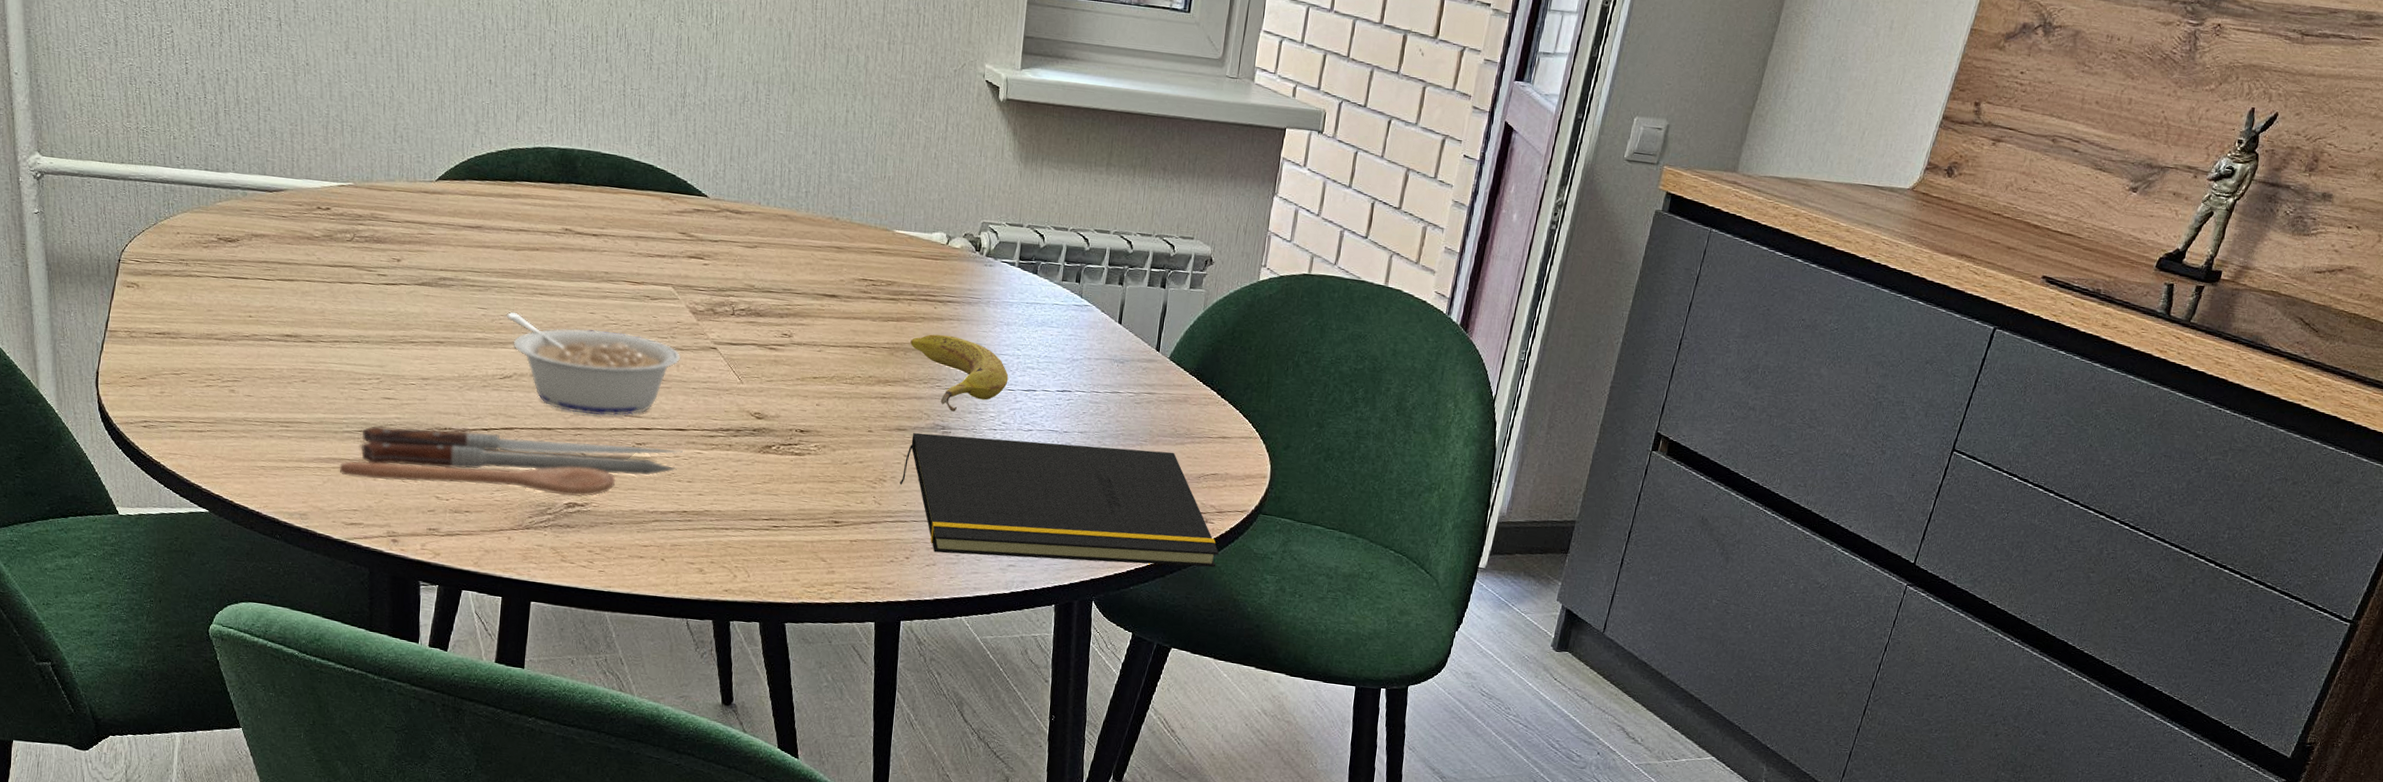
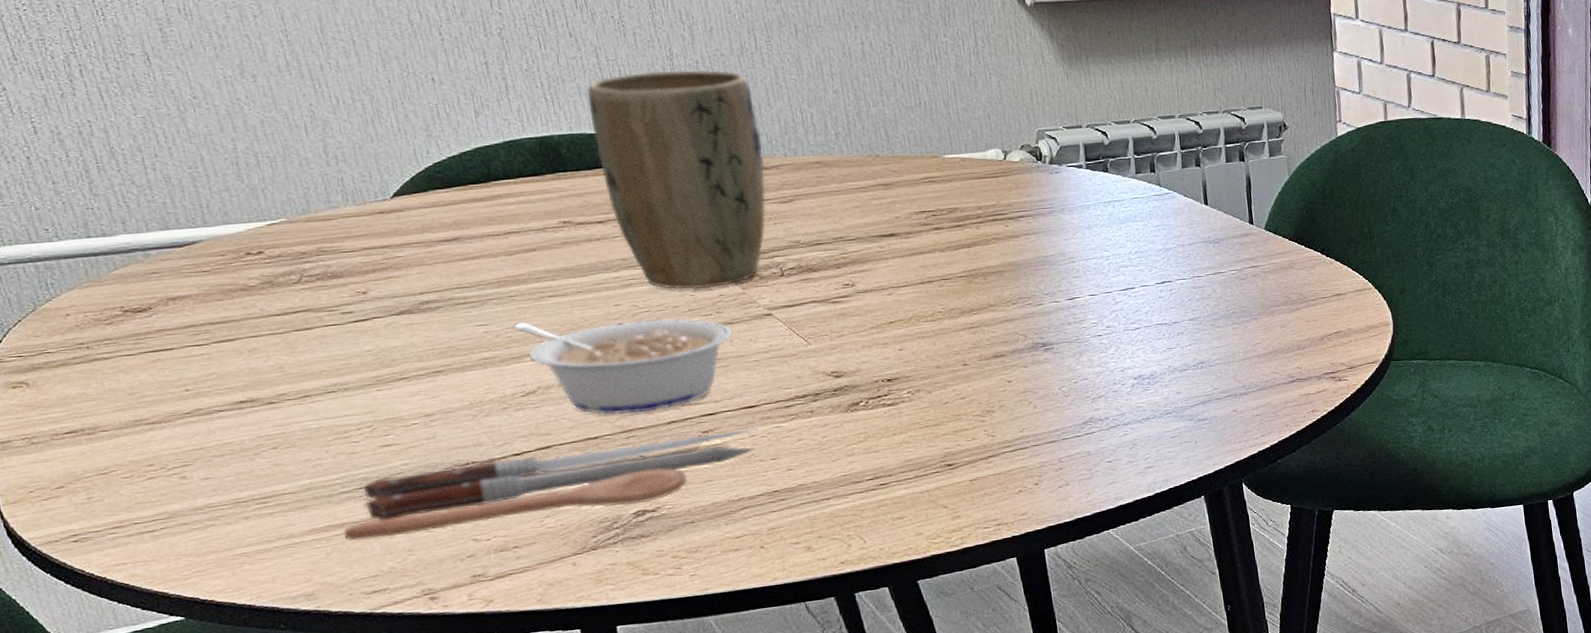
plant pot: none [605,103,744,315] -> present [586,69,766,290]
notepad: present [899,432,1219,568] -> none [1010,319,1360,472]
fruit: present [910,334,1009,412] -> none [988,250,1103,327]

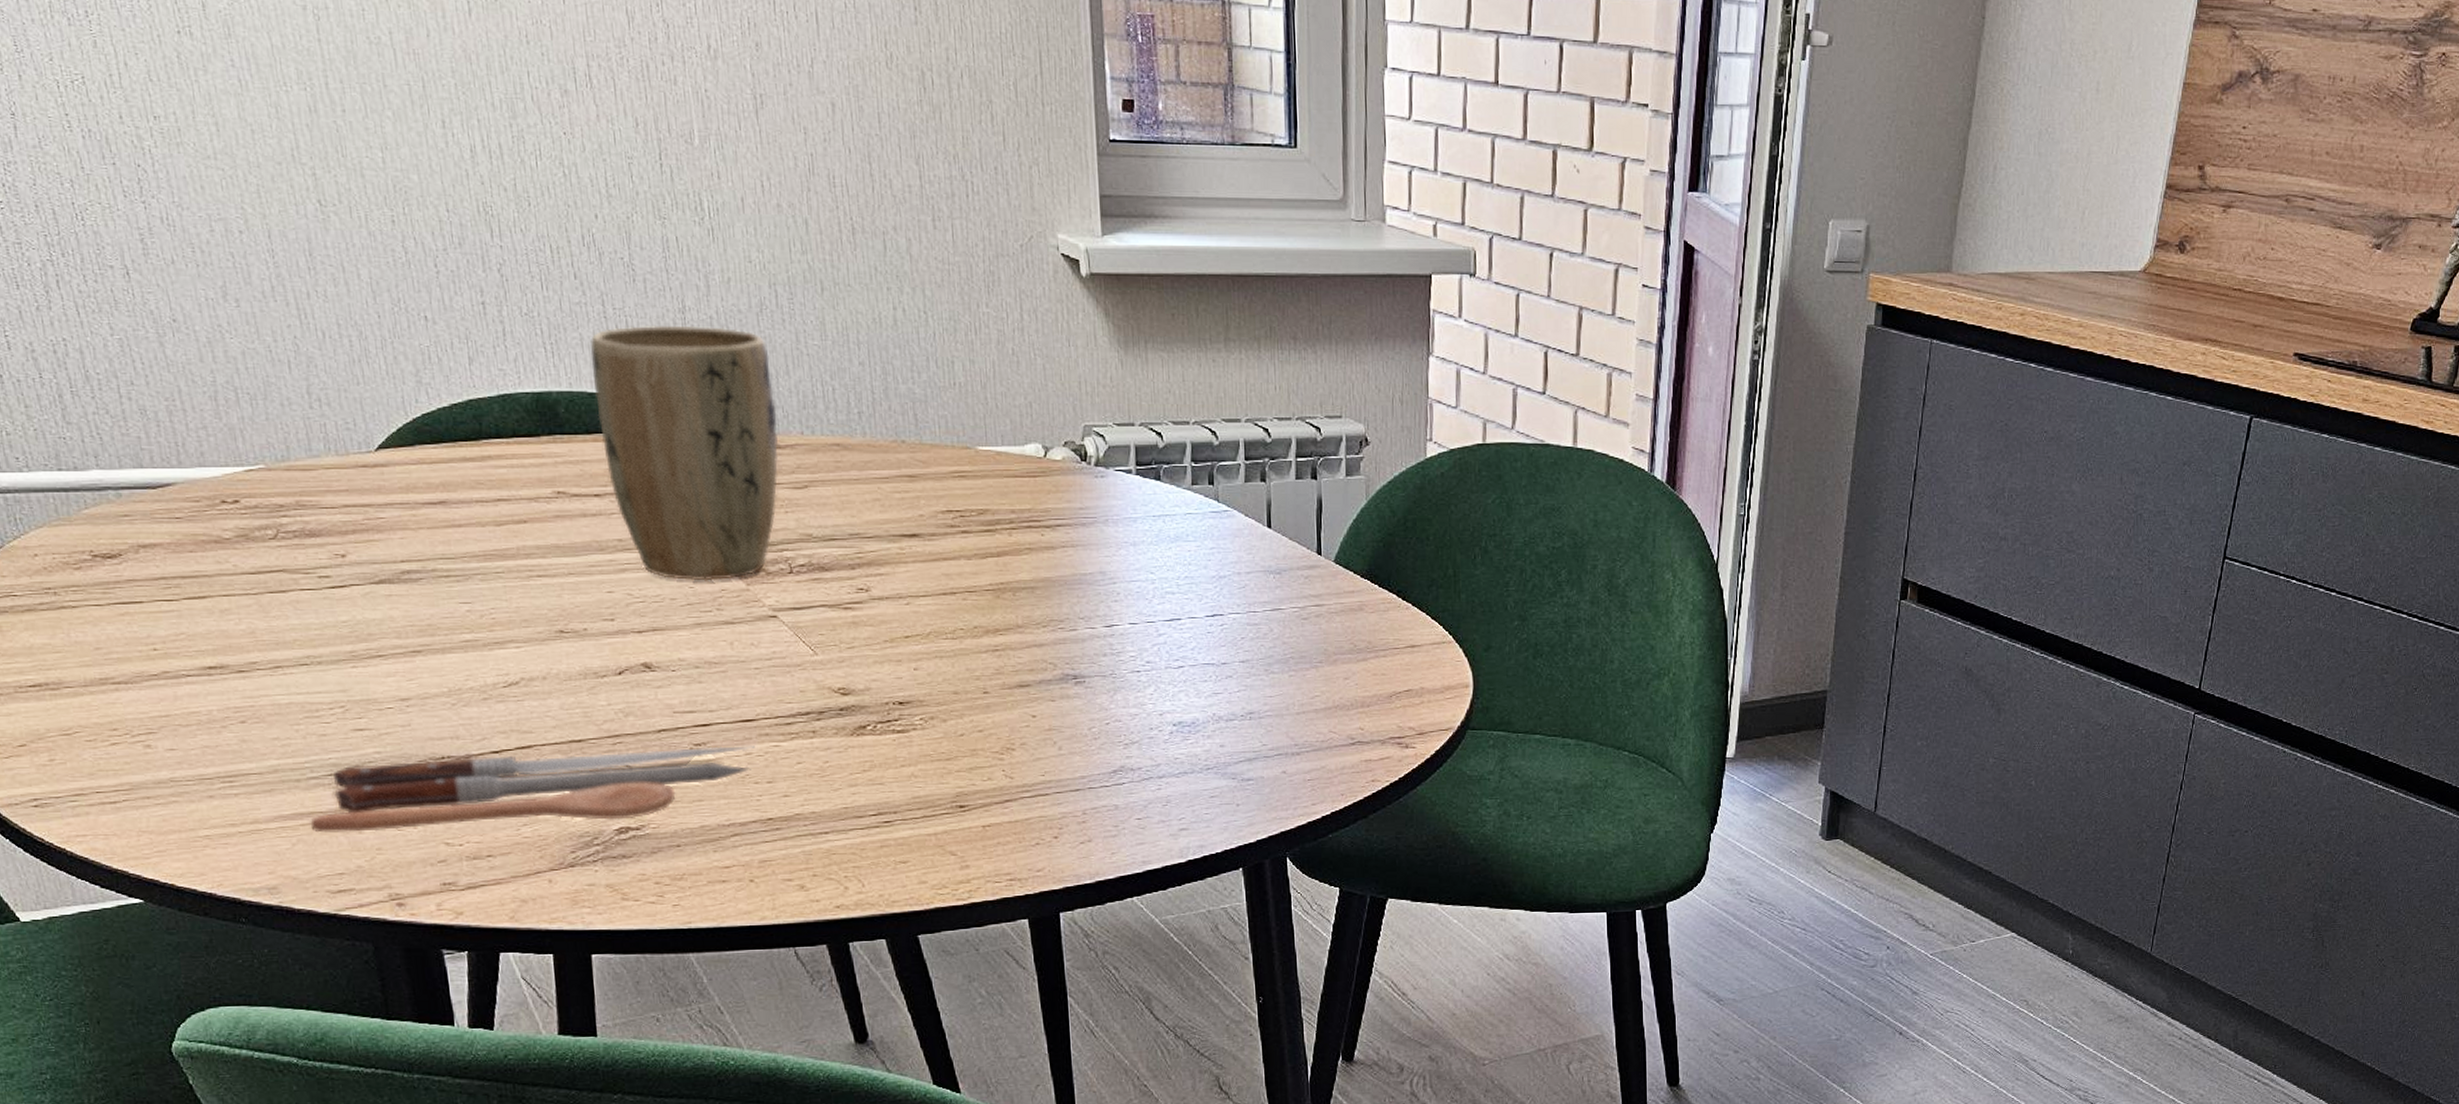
legume: present [512,318,734,415] -> none [497,602,734,717]

